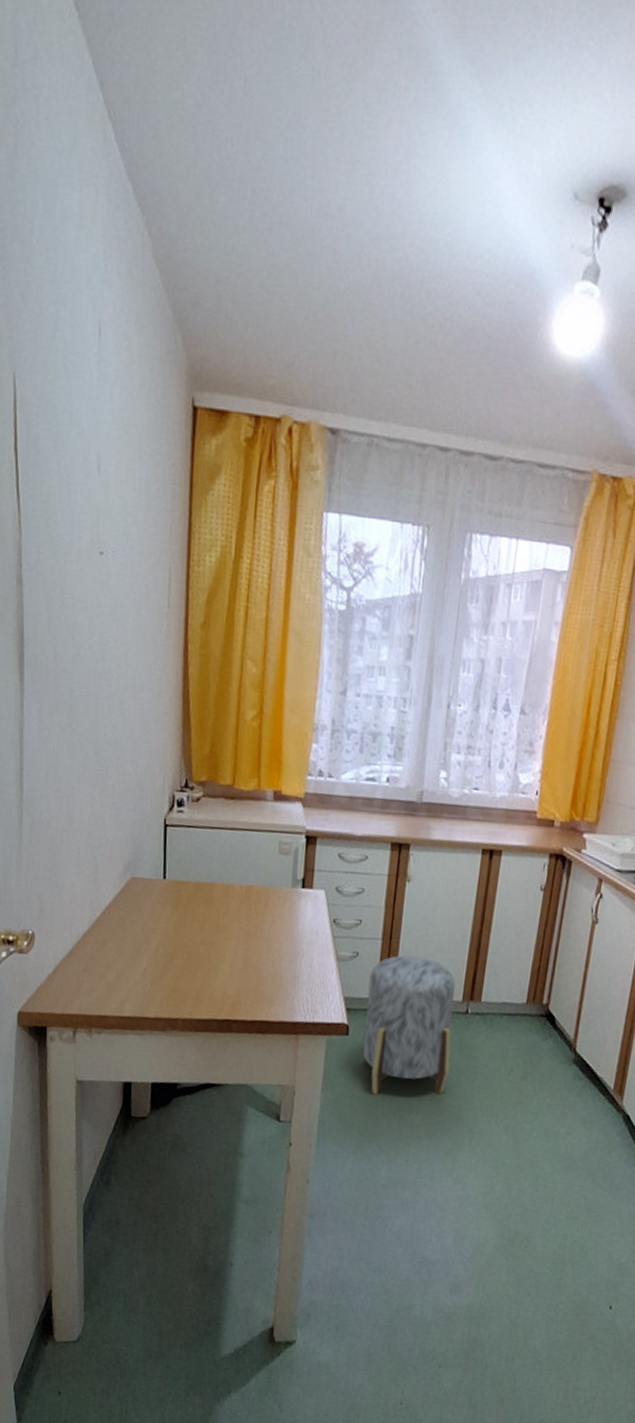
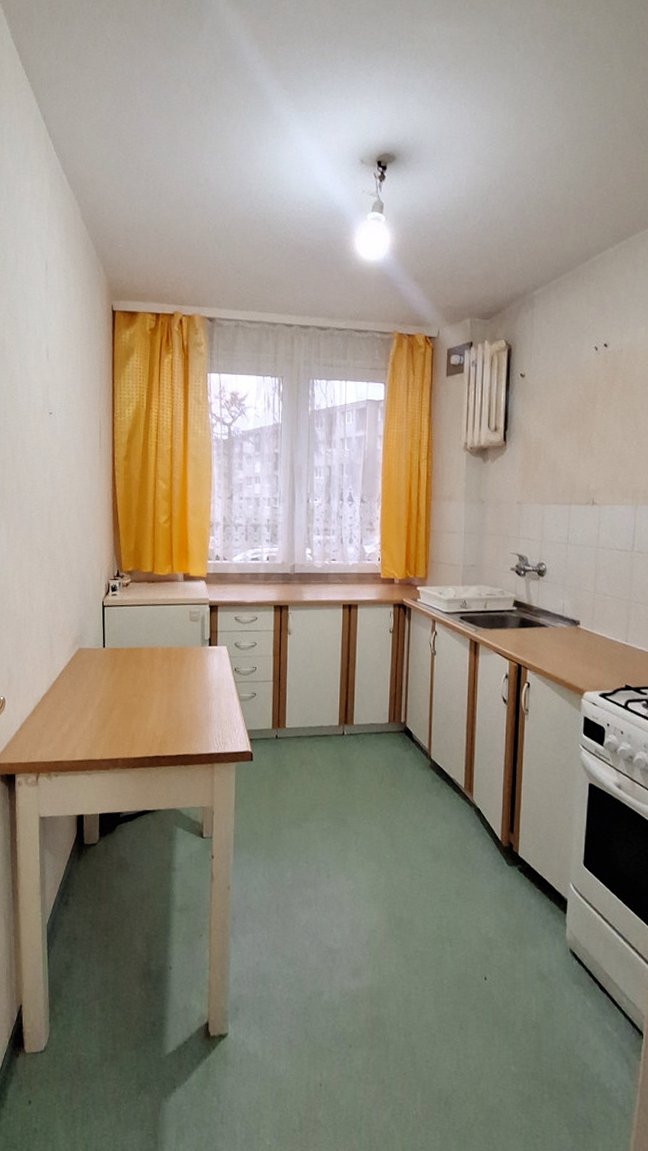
stool: present [362,955,455,1095] -> none [264,692,334,809]

